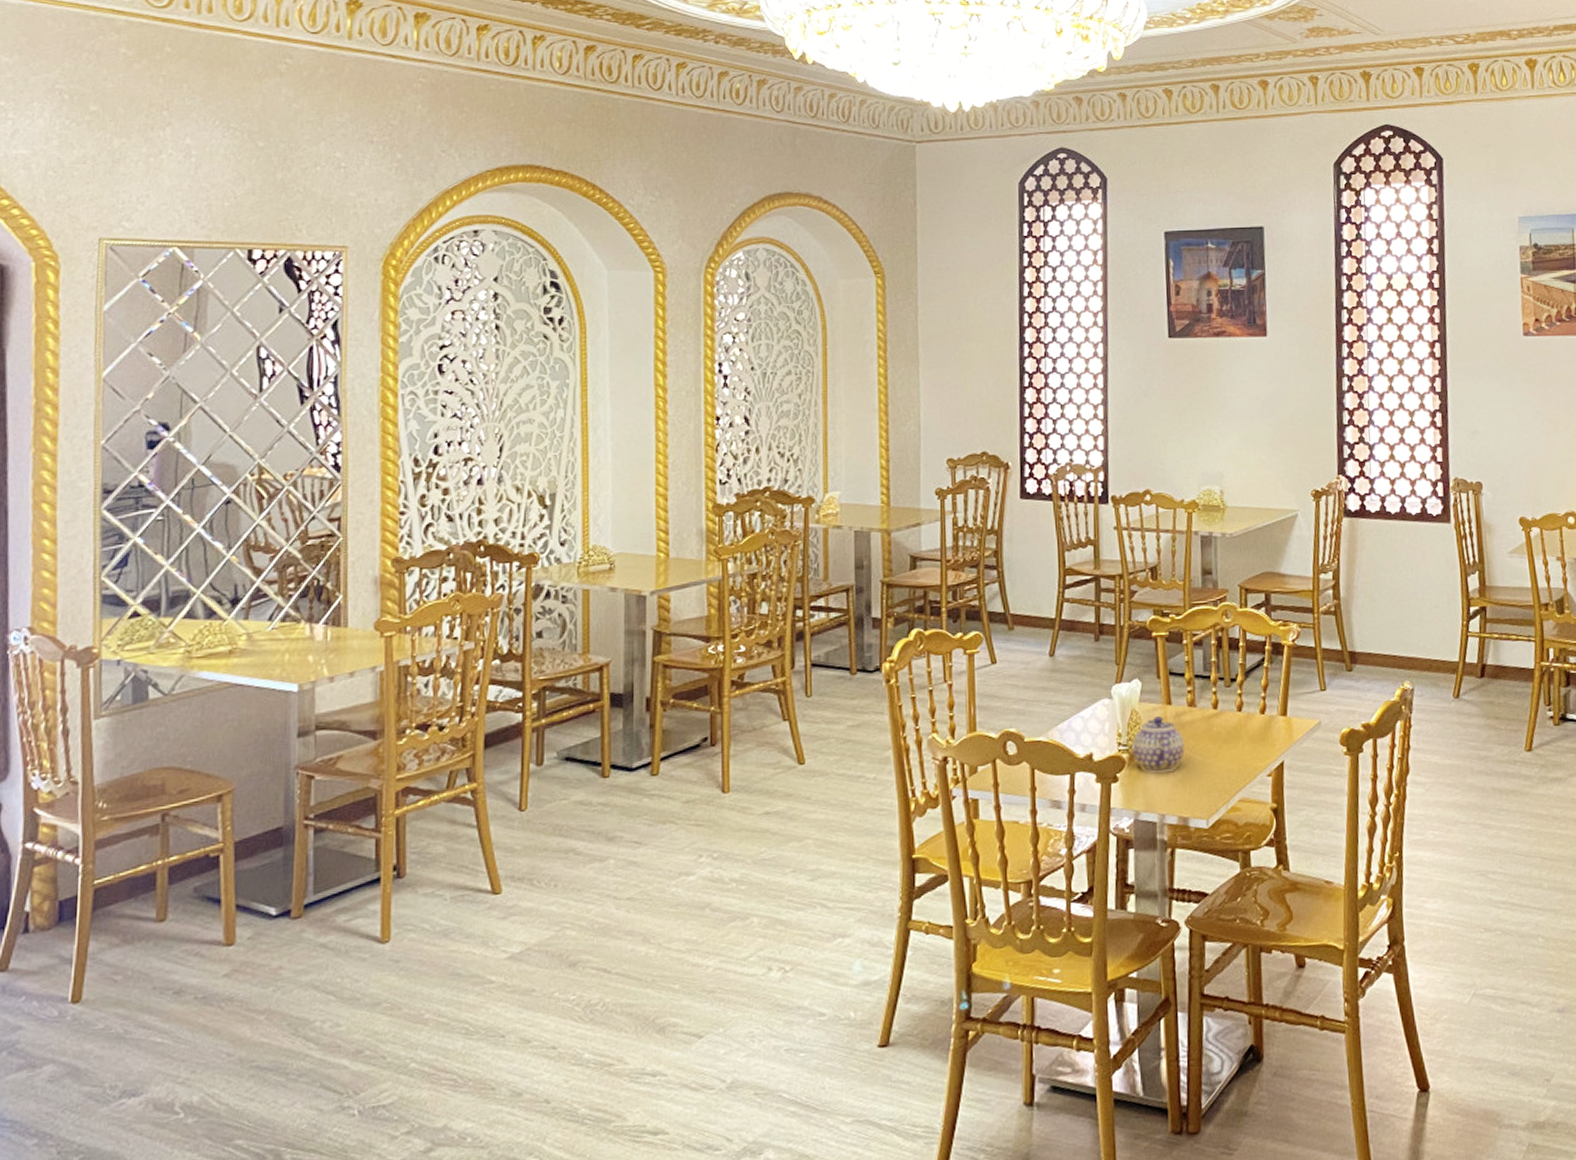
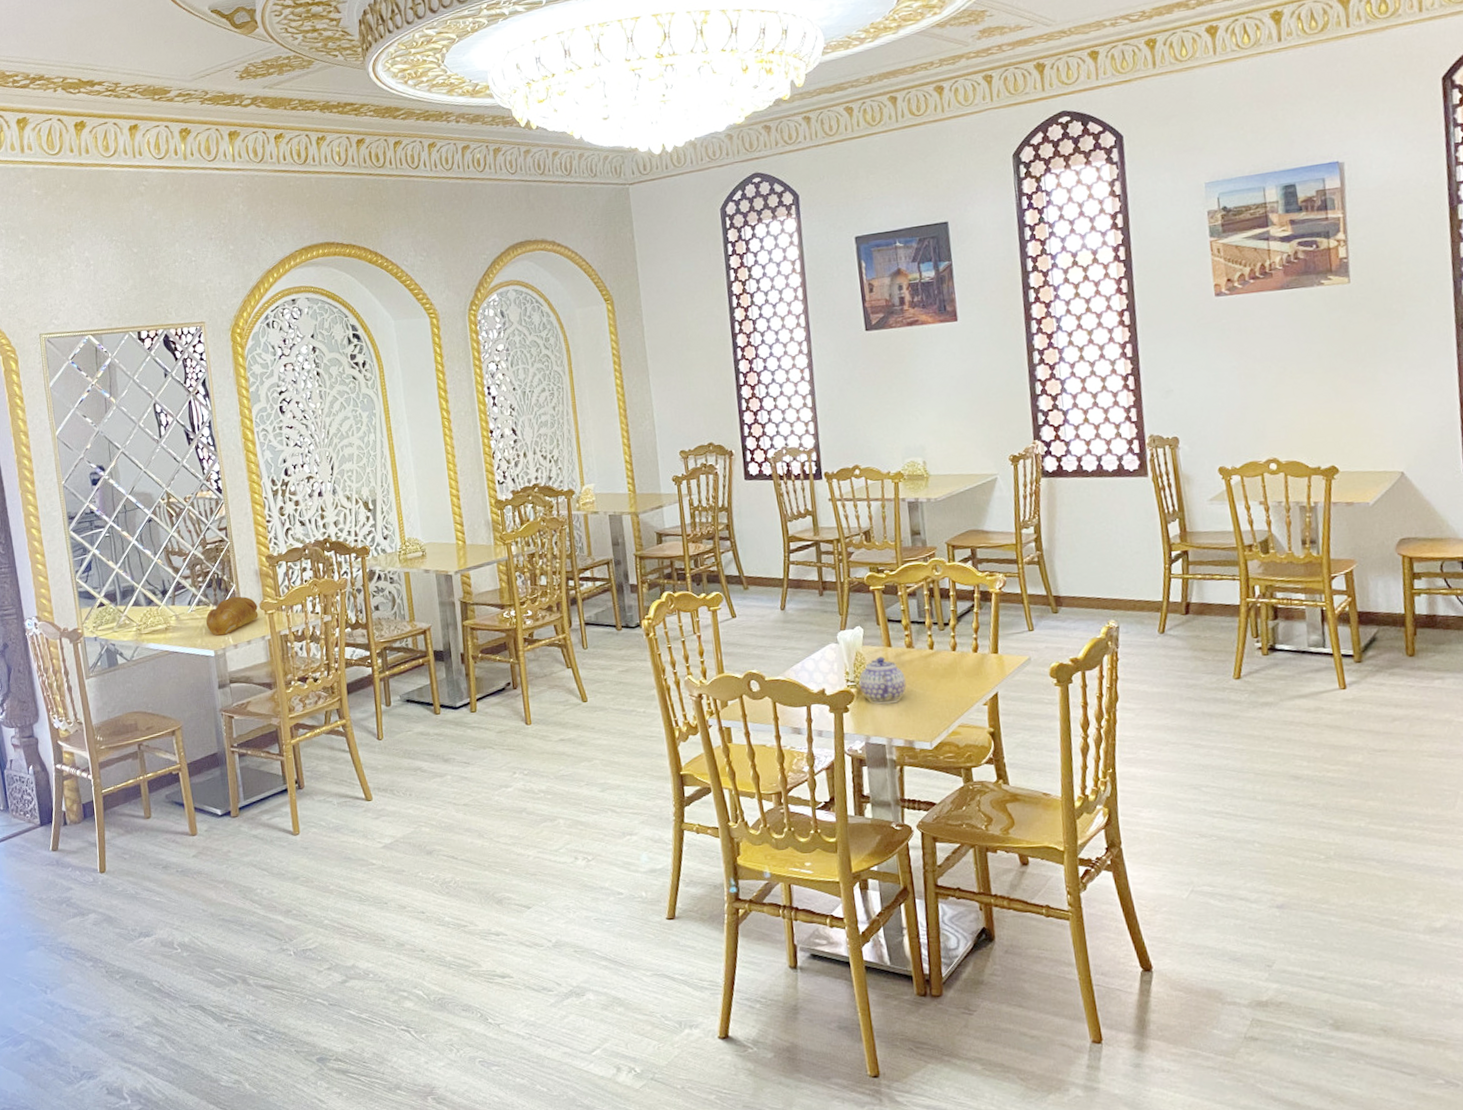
bread: none [291,611,371,664] -> present [205,596,259,636]

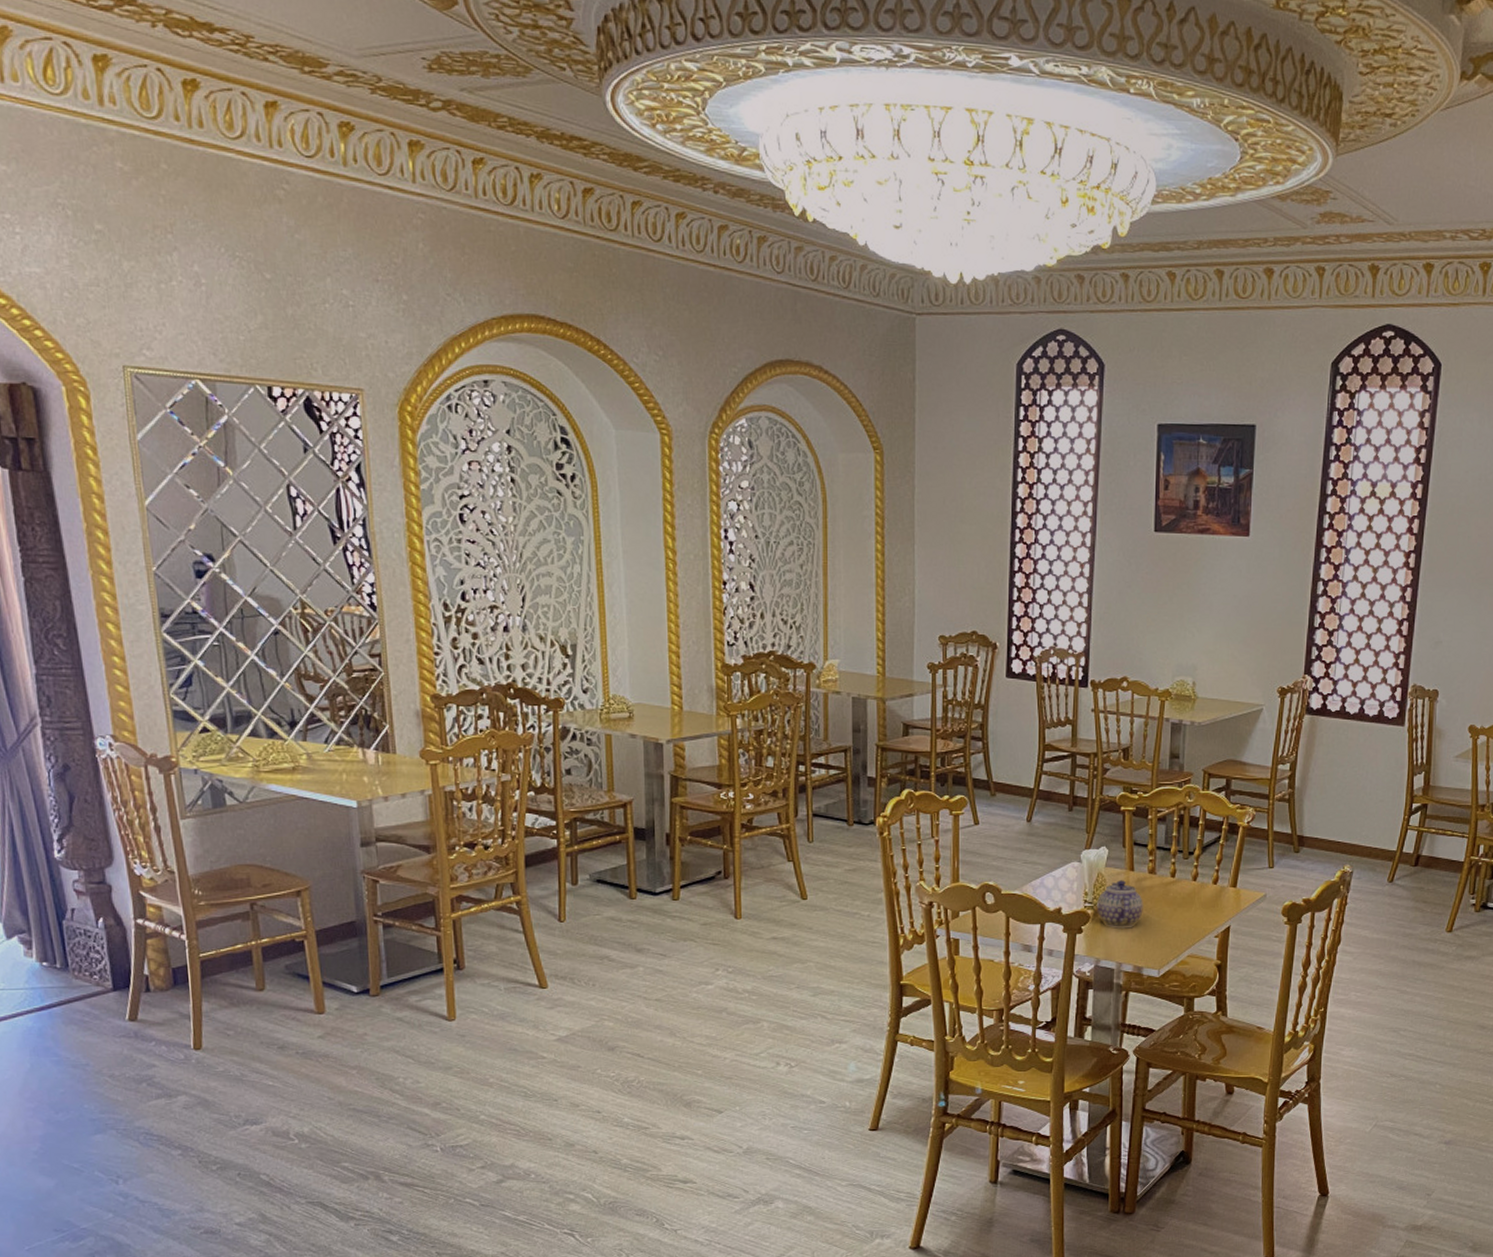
bread: present [205,596,259,636] -> none [347,739,417,784]

